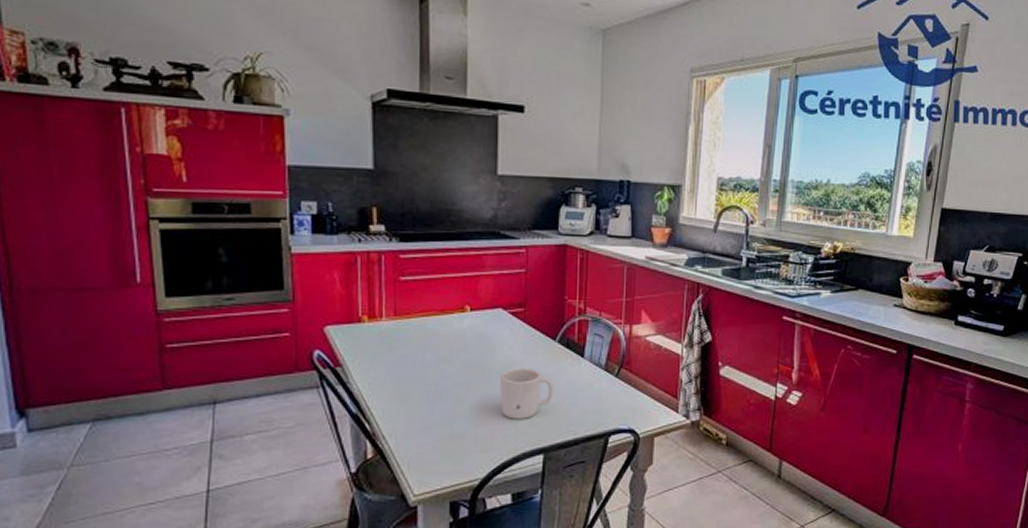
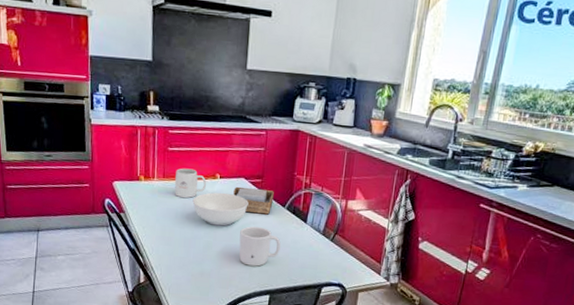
mug: none [409,301,454,340] -> present [174,168,207,199]
bowl: none [435,328,509,372] -> present [192,192,249,226]
napkin holder: none [489,319,541,352] -> present [233,186,274,215]

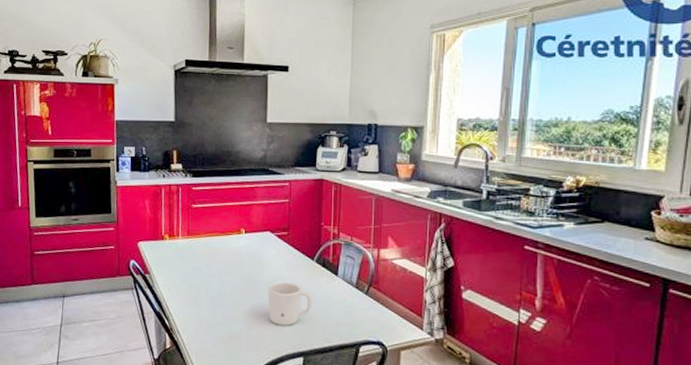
mug: present [174,168,207,199] -> none [199,224,232,256]
bowl: present [192,192,249,226] -> none [218,247,276,283]
napkin holder: present [233,186,274,215] -> none [259,240,301,269]

